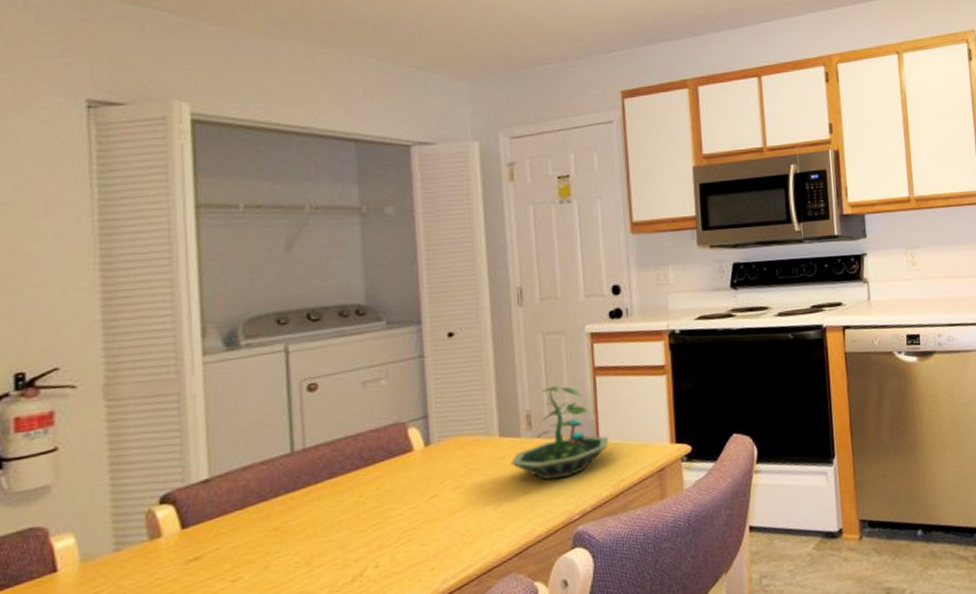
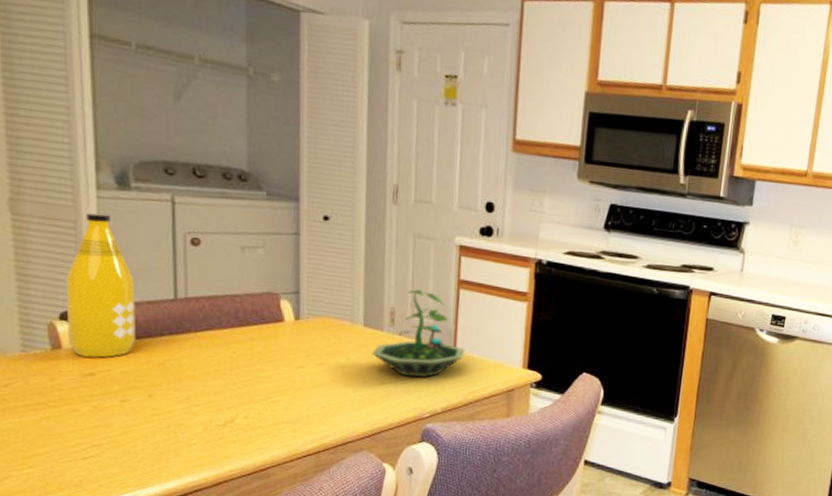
bottle: none [167,378,249,541] -> present [66,212,137,358]

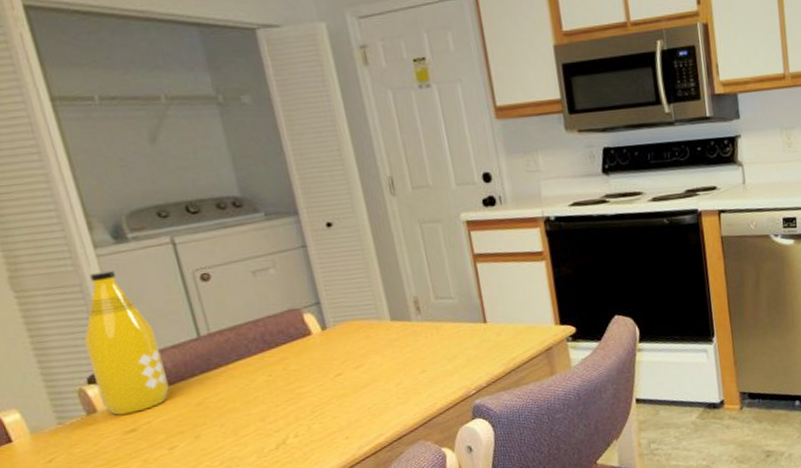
terrarium: present [372,289,466,378] -> none [405,272,496,360]

